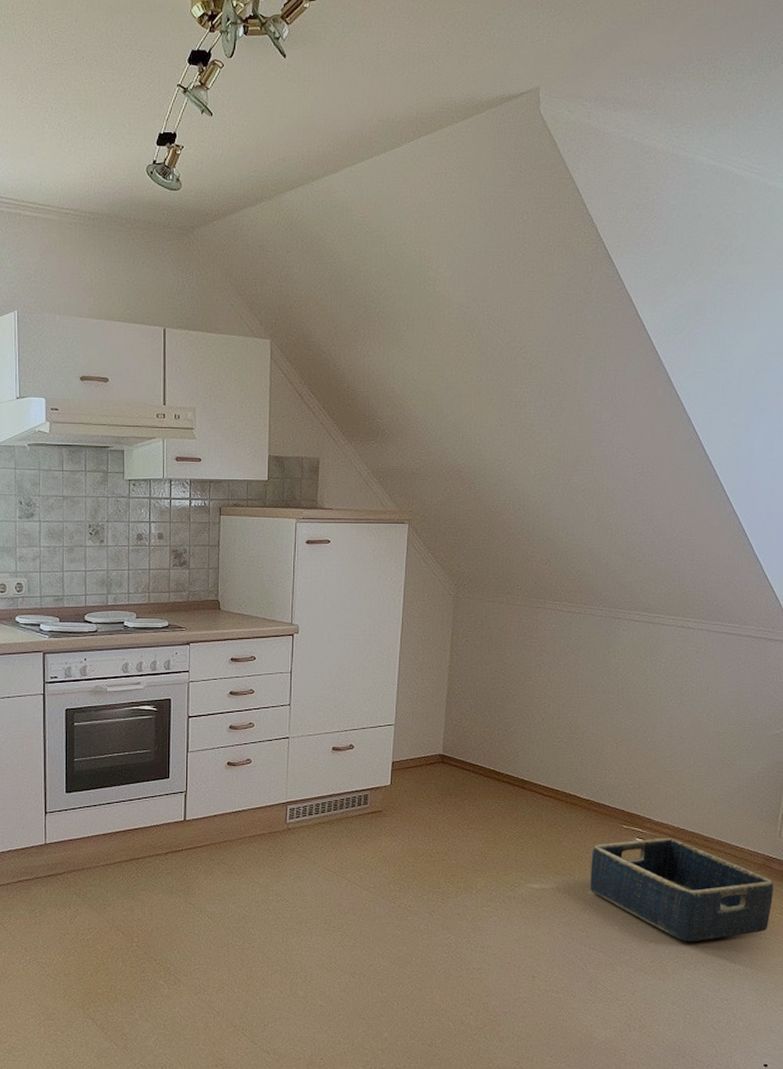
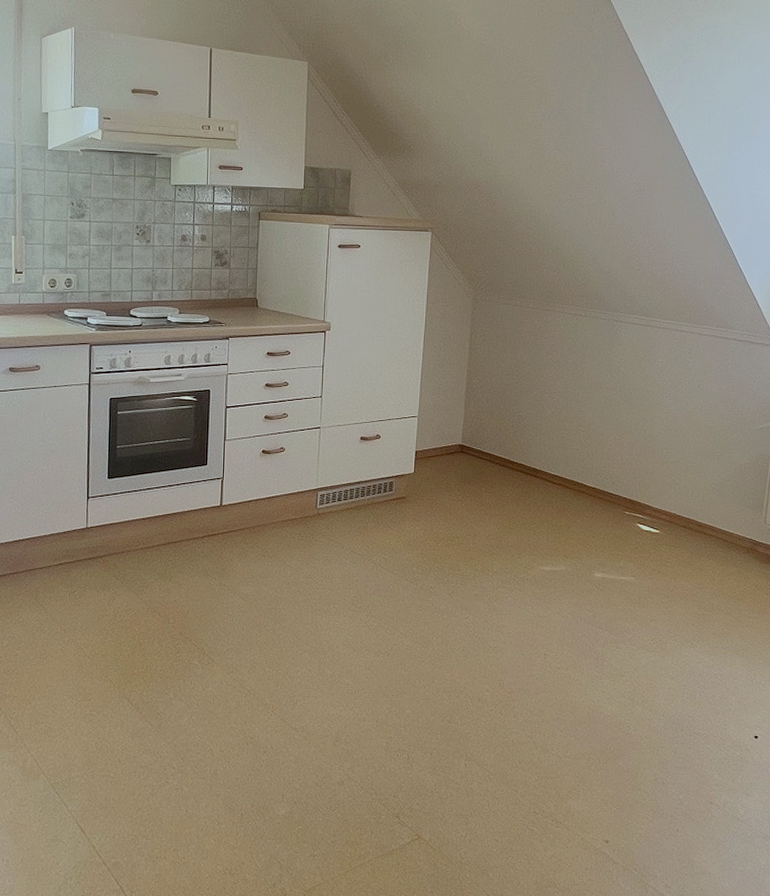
basket: present [590,837,774,942] -> none [596,523,761,621]

